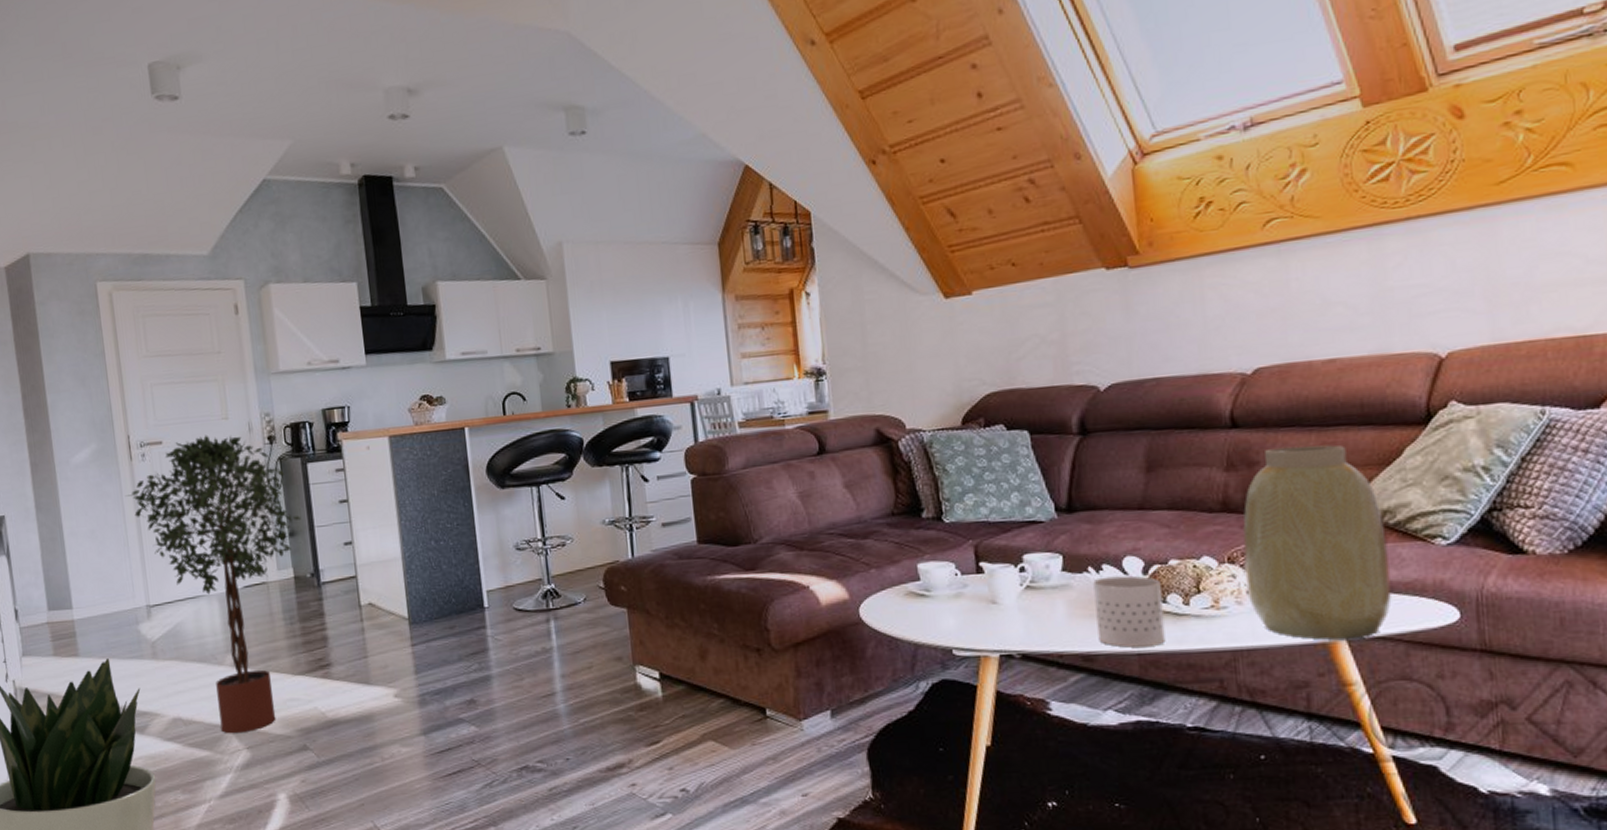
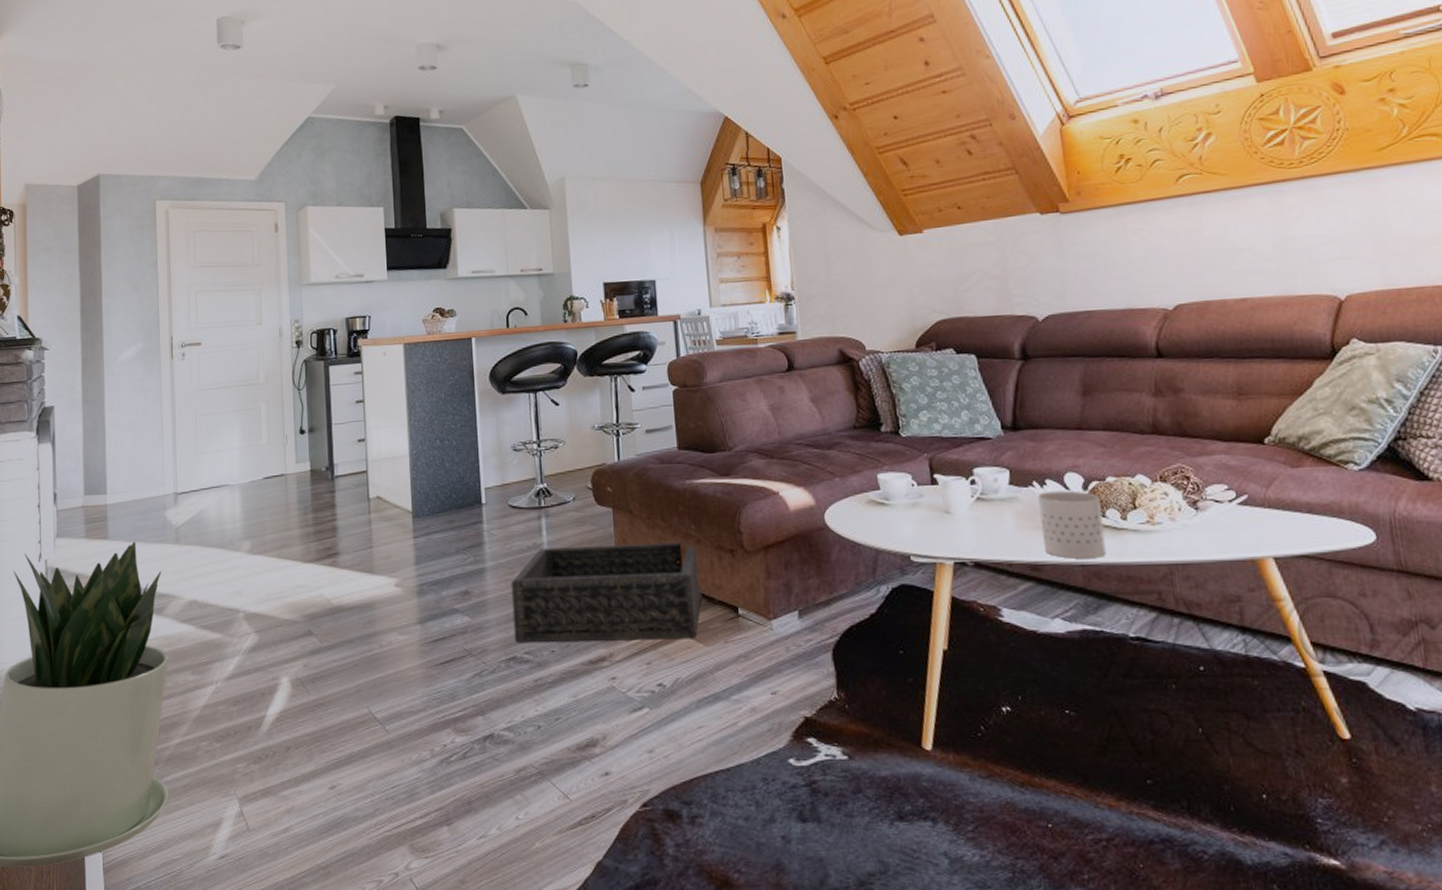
potted tree: present [126,435,300,734] -> none [164,338,320,618]
basket: none [519,642,727,752] -> present [511,542,702,644]
vase: present [1242,445,1392,640] -> none [1171,375,1313,557]

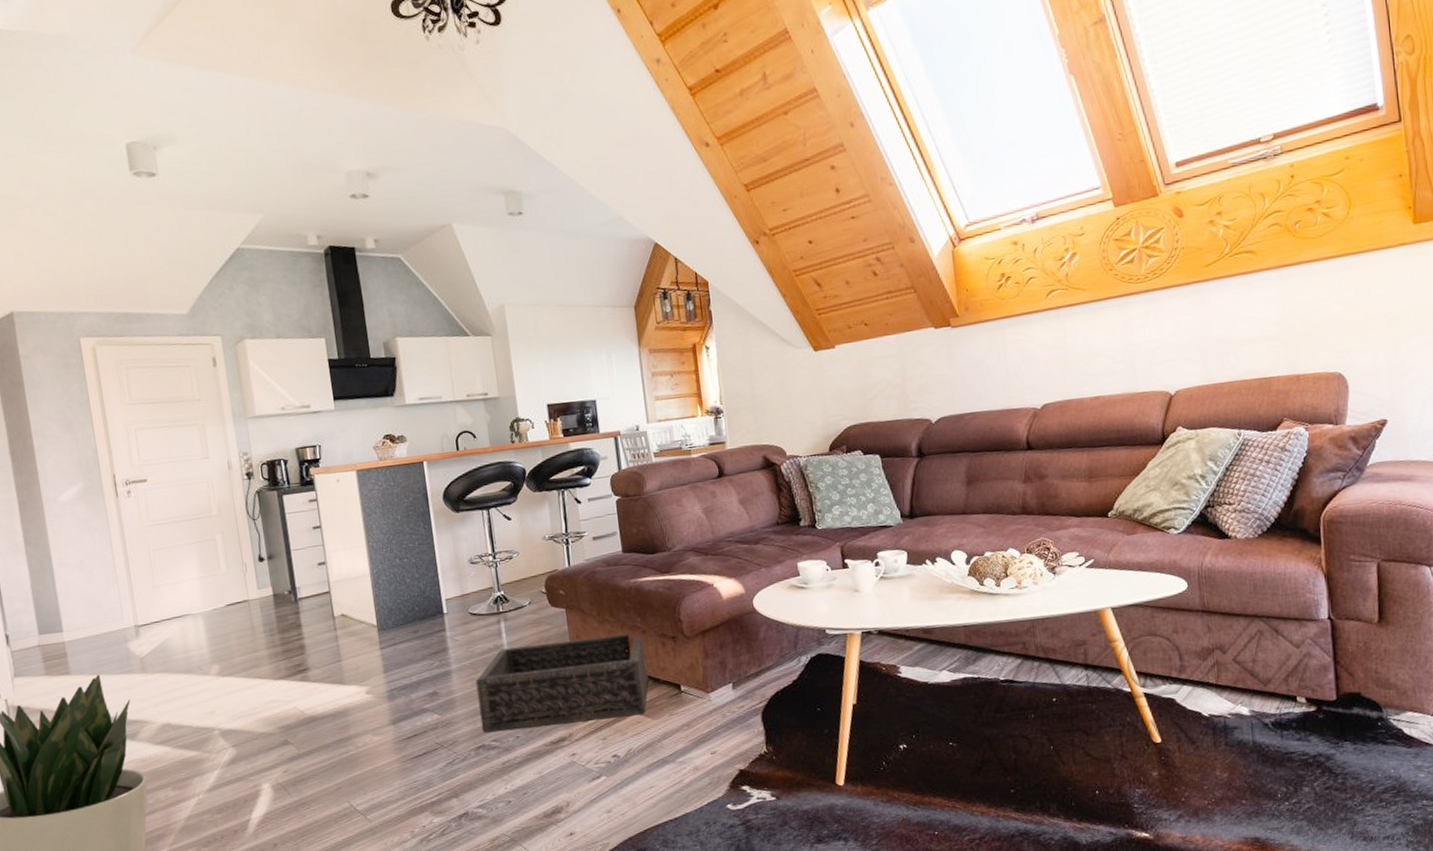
mug: present [1038,490,1107,559] -> none [930,565,984,622]

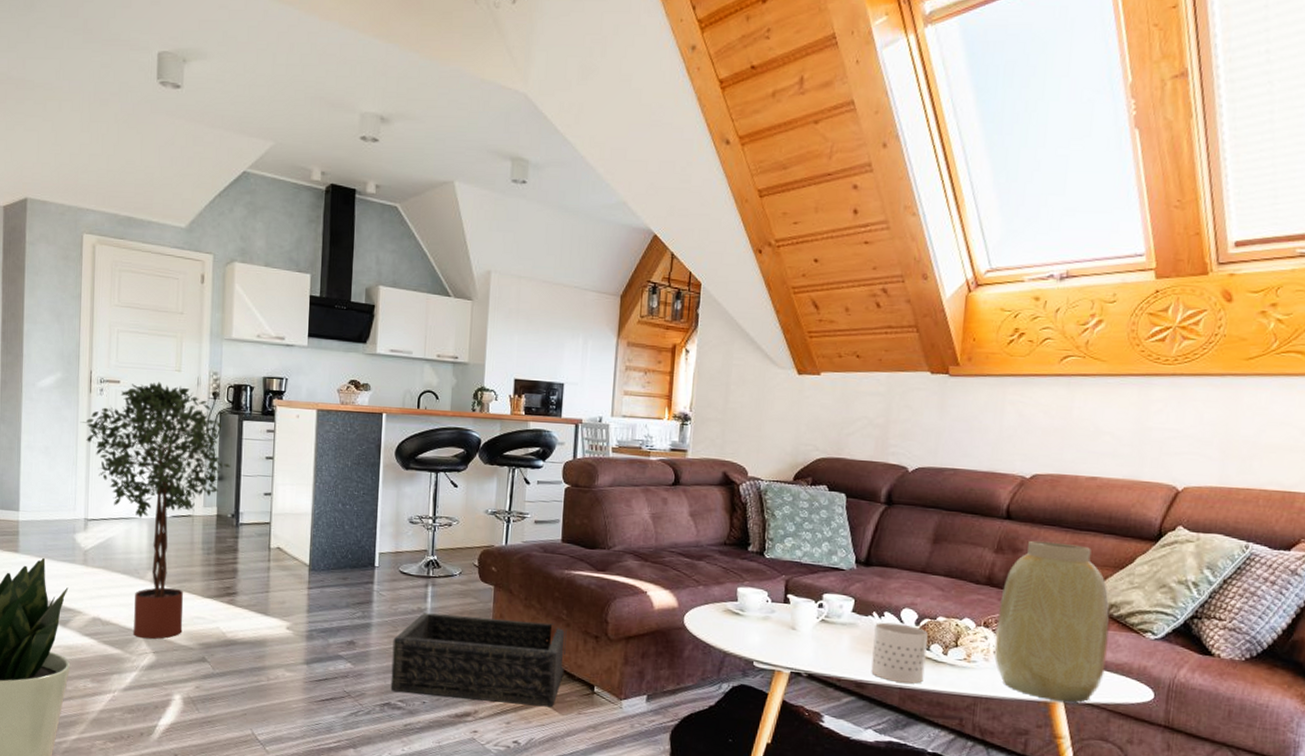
potted tree: none [112,472,278,735] -> present [81,382,230,639]
mug: none [930,565,984,622] -> present [871,622,928,684]
vase: none [1037,461,1141,609] -> present [994,540,1110,703]

